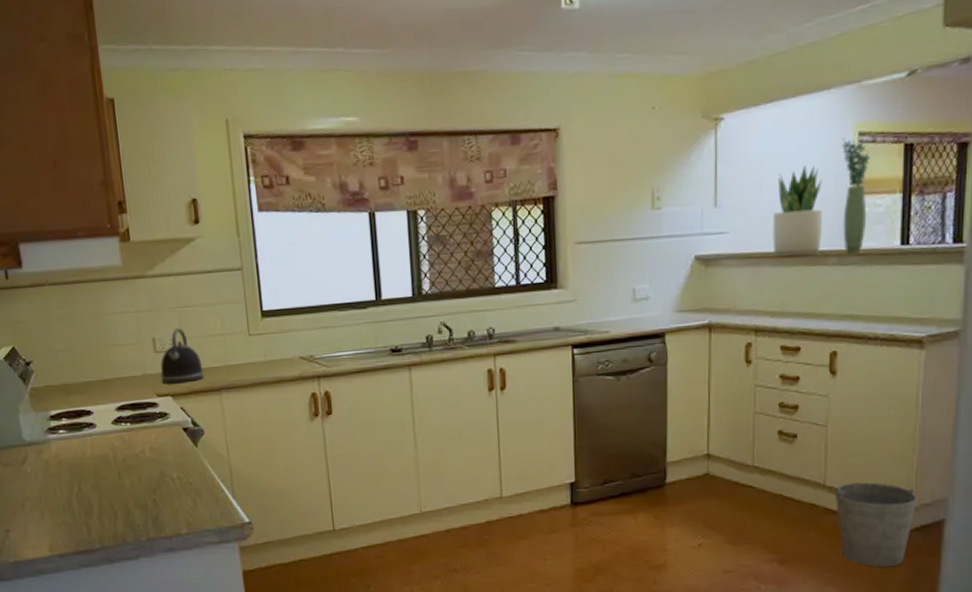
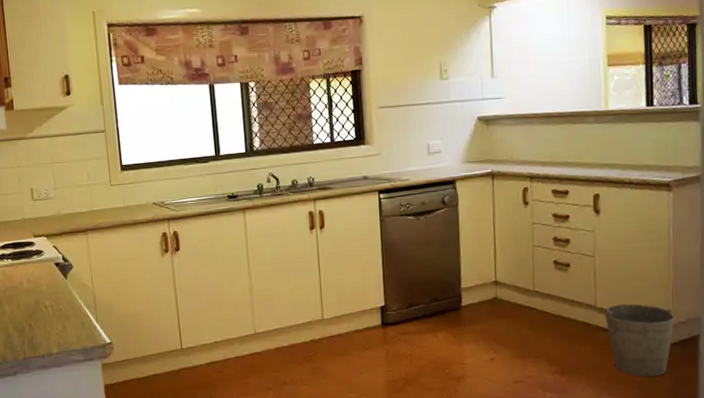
kettle: present [160,327,205,384] -> none [36,179,74,226]
planter: present [772,165,823,257] -> none [539,43,582,117]
vase: present [842,137,871,255] -> none [593,21,618,115]

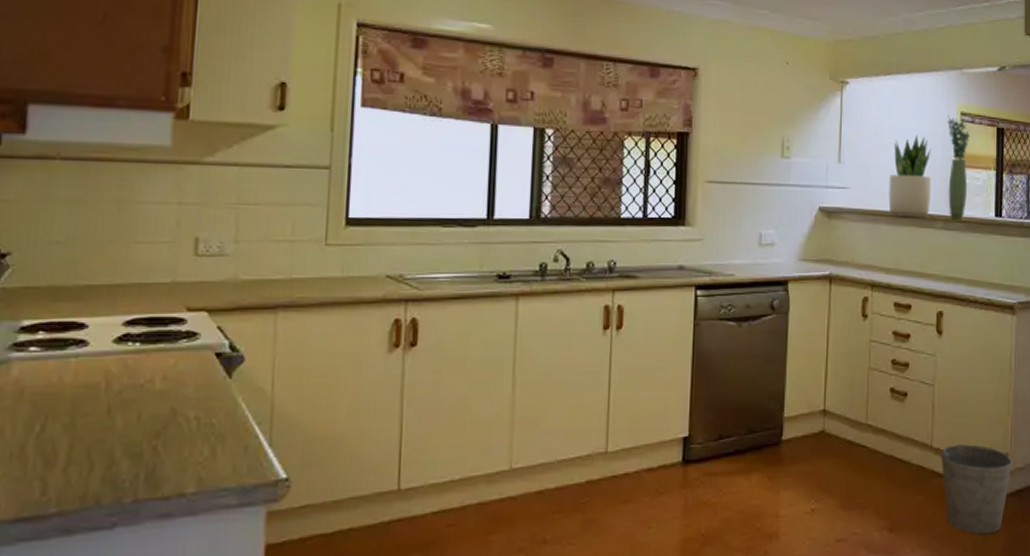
planter: none [539,43,582,117] -> present [888,135,932,218]
vase: none [593,21,618,115] -> present [947,115,971,221]

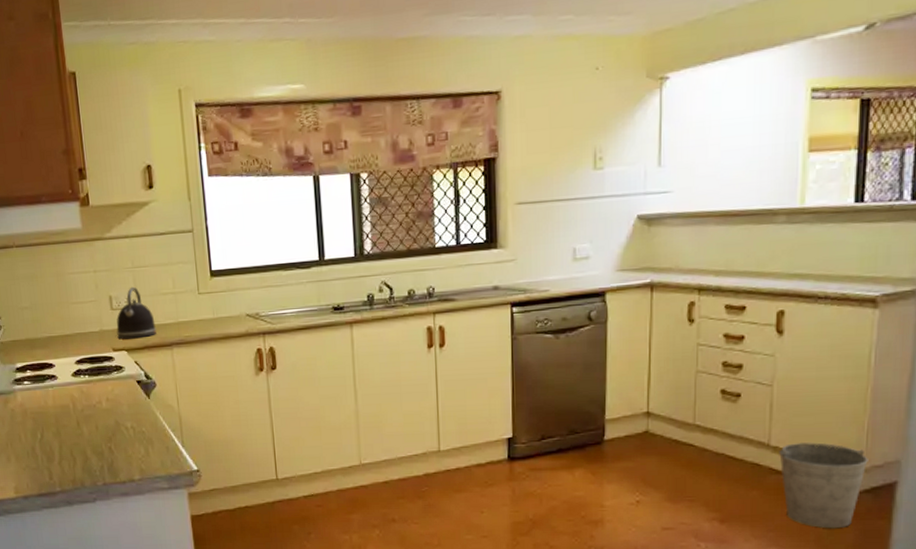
kettle: none [196,228,259,296] -> present [116,286,157,339]
planter: present [888,135,932,218] -> none [718,123,772,216]
vase: present [947,115,971,221] -> none [793,94,824,213]

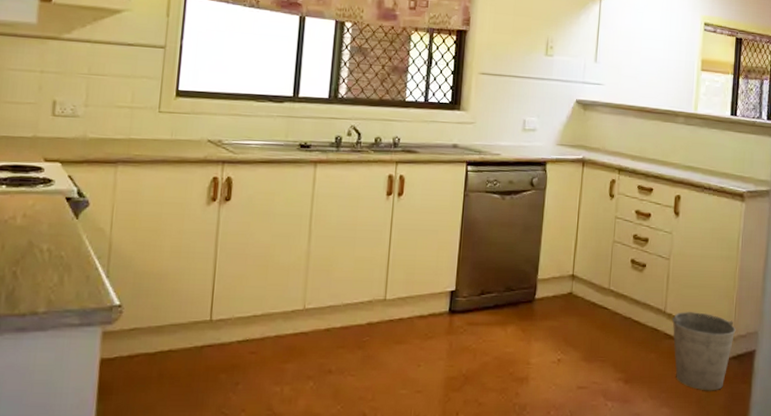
kettle: present [116,286,157,339] -> none [52,94,104,151]

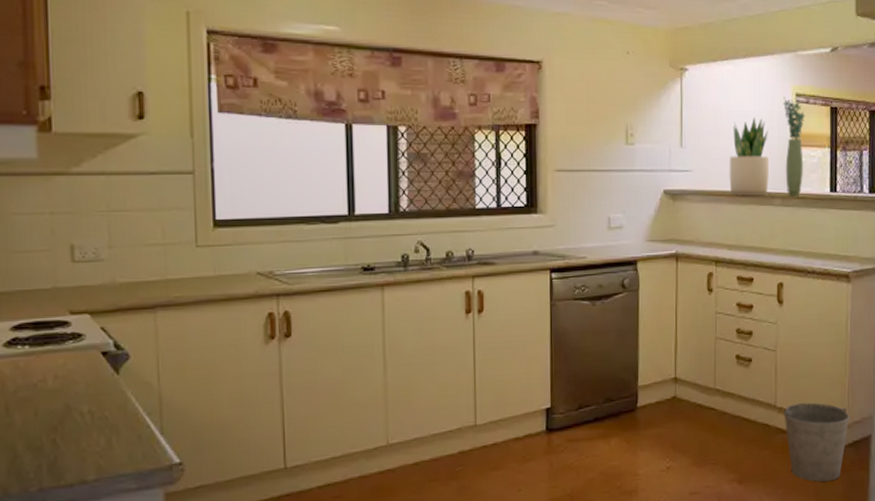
planter: none [637,41,677,113] -> present [729,117,770,196]
vase: none [689,25,712,118] -> present [783,97,806,198]

